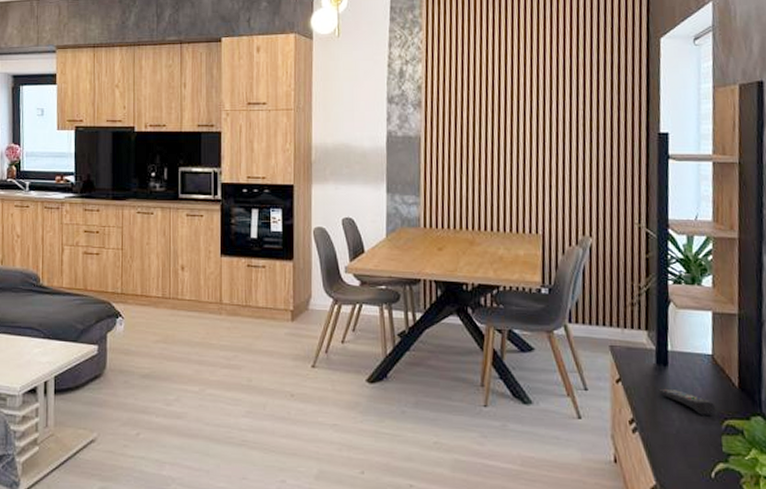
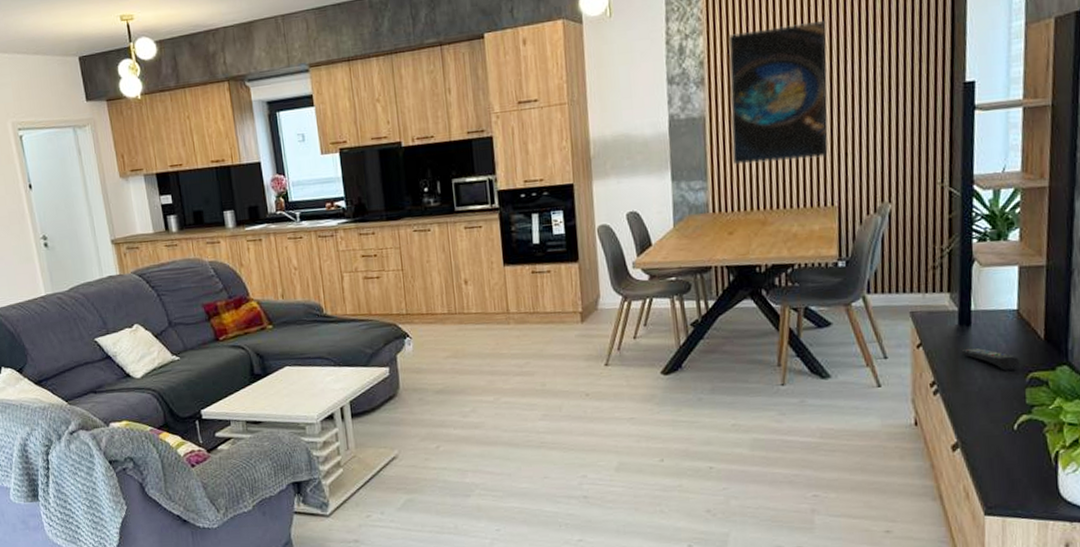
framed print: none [443,62,535,186] -> present [728,21,829,164]

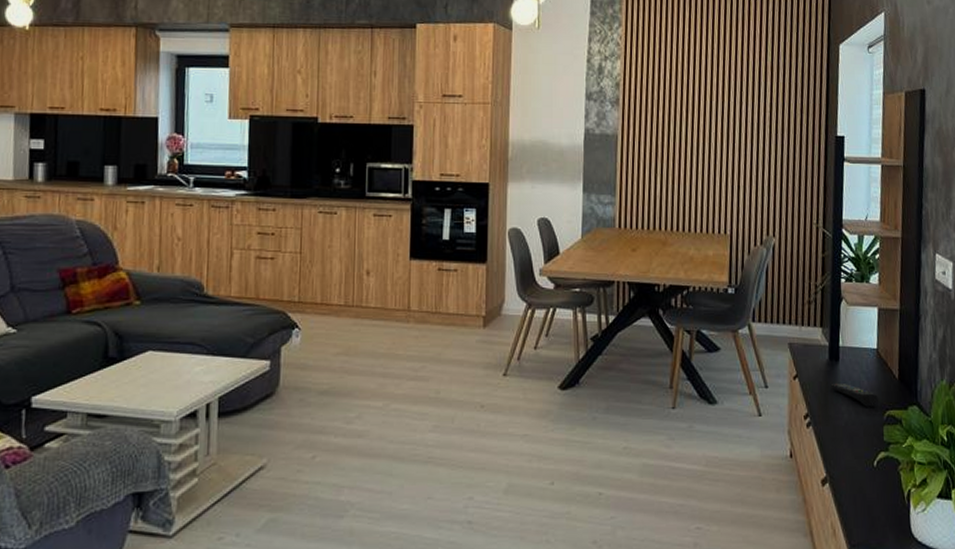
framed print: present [728,21,829,164] -> none [639,62,727,187]

